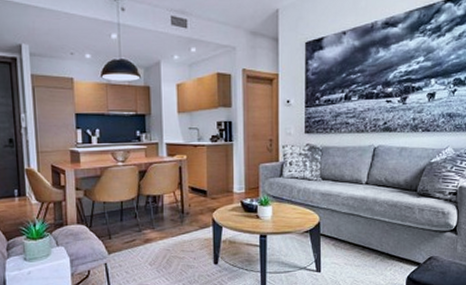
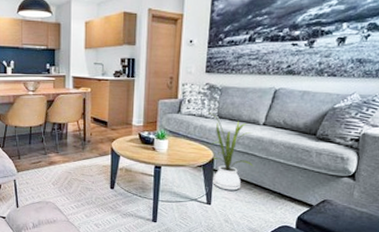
house plant: none [310,173,360,255] -> present [207,111,254,191]

